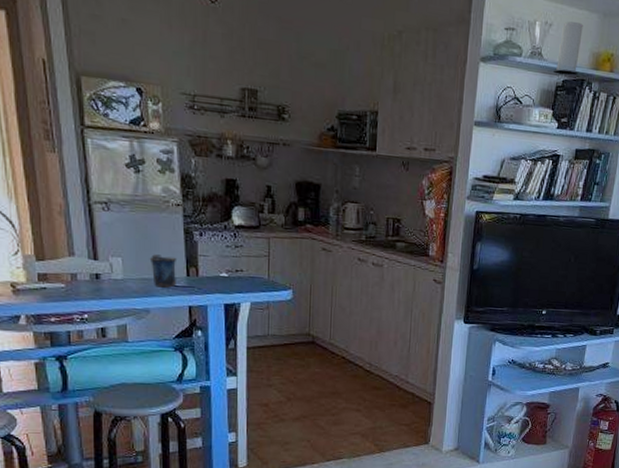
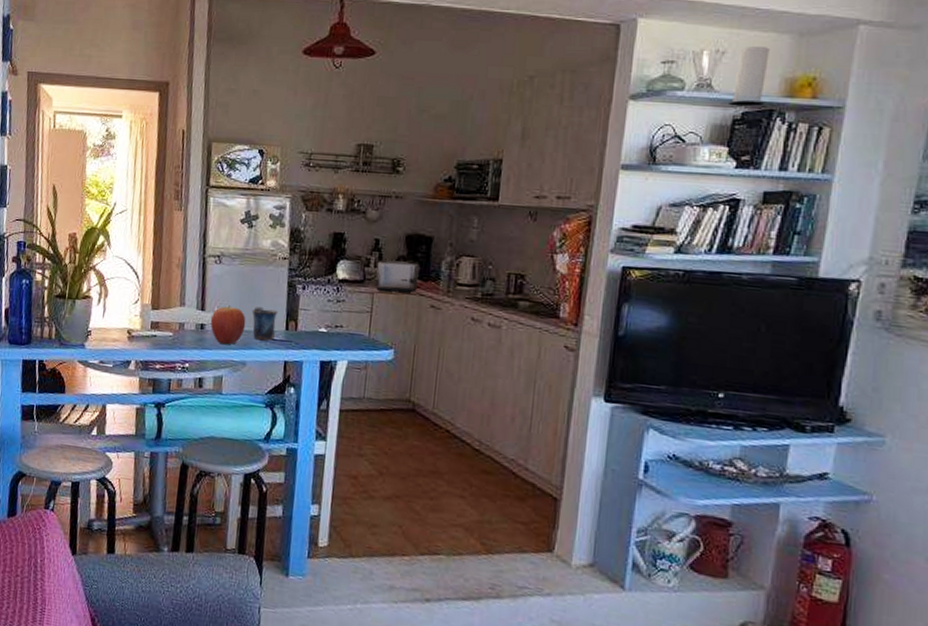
fruit: none [105,254,145,294] -> present [210,305,246,345]
toaster: none [270,206,313,238] -> present [375,259,422,294]

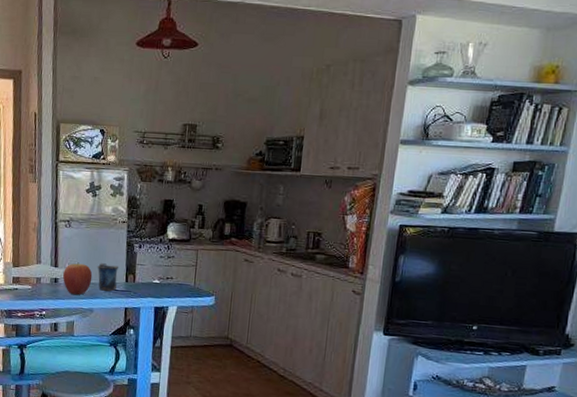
toaster: present [375,259,422,294] -> none [199,222,238,250]
candle: present [727,47,770,107] -> none [487,39,523,91]

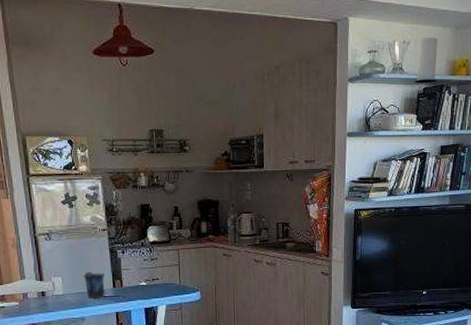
fruit: present [62,262,93,295] -> none [49,273,80,306]
candle: none [487,39,523,91] -> present [413,38,438,84]

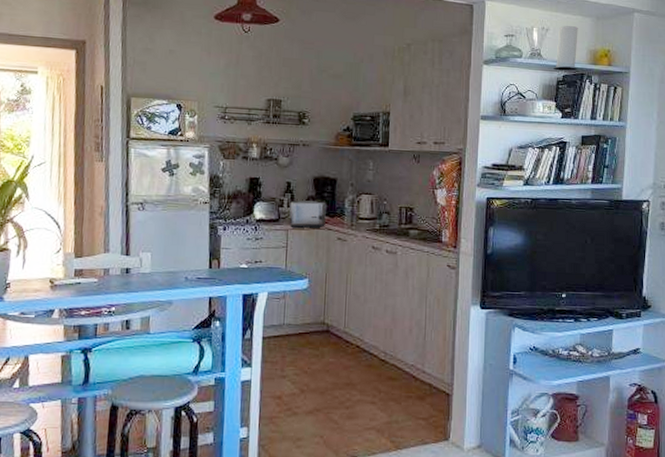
mug: present [83,272,105,299] -> none [176,249,202,280]
toaster: none [179,221,213,248] -> present [289,200,329,229]

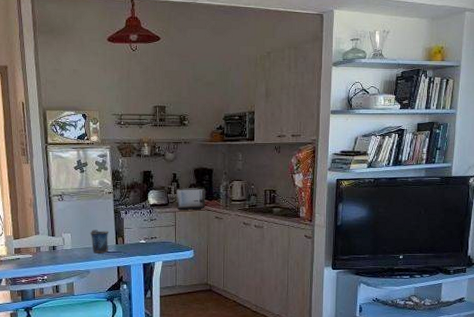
mug: none [176,249,202,280] -> present [90,230,109,254]
candle: present [552,26,578,71] -> none [392,28,415,68]

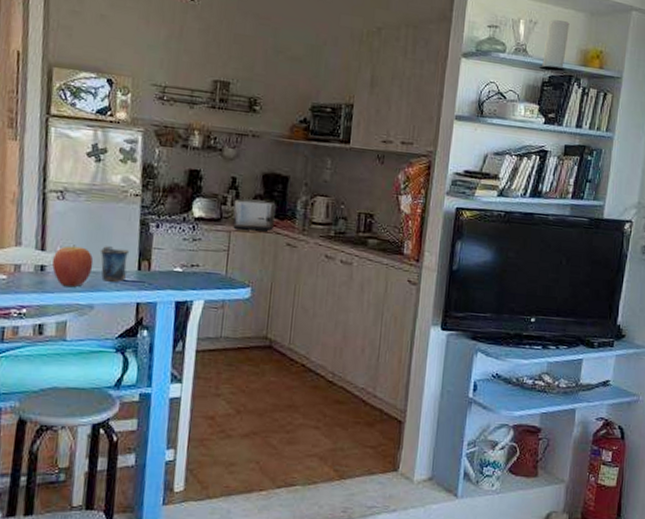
fruit: none [59,230,86,260] -> present [51,244,94,288]
candle: none [392,28,415,68] -> present [538,20,570,72]

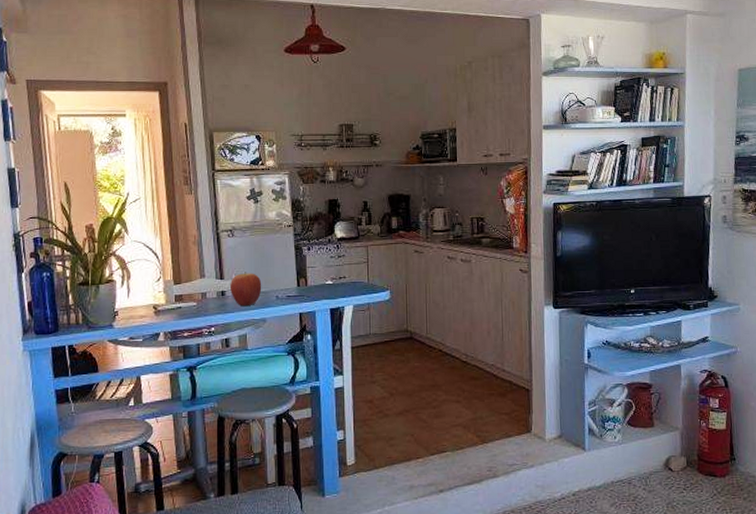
mug: present [99,246,130,283] -> none [266,270,289,298]
toaster: present [232,198,279,232] -> none [368,216,404,245]
candle: present [538,20,570,72] -> none [610,32,635,77]

